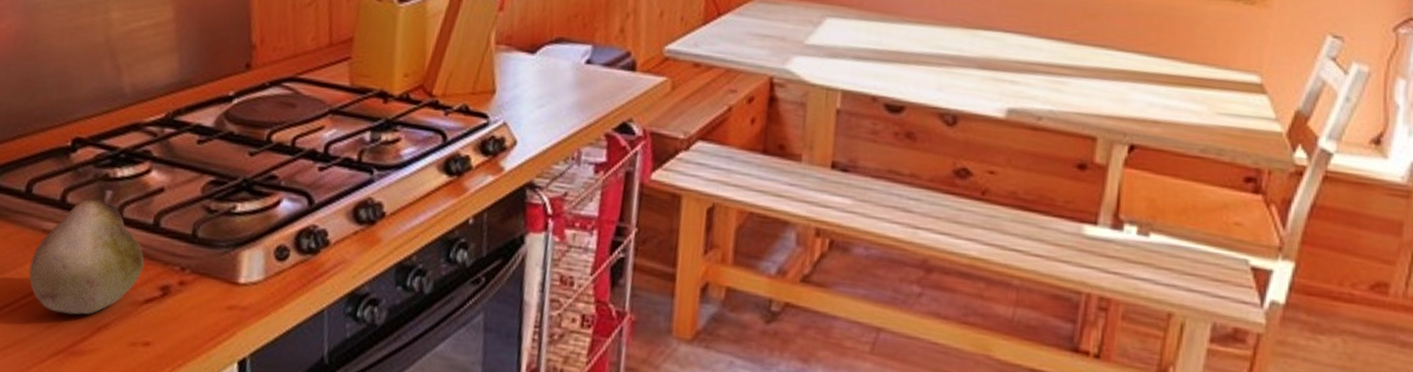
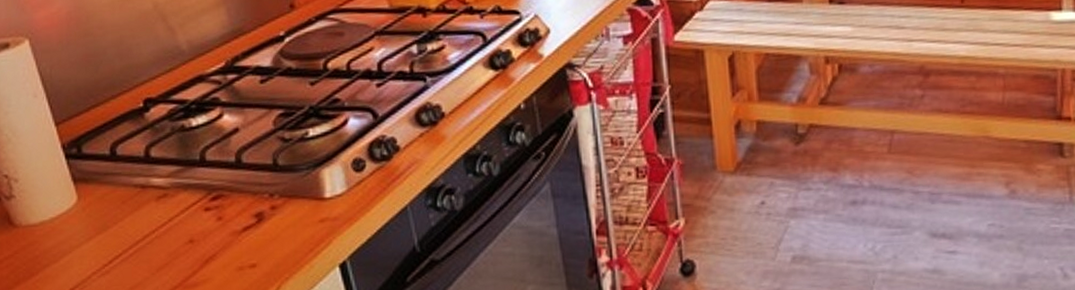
fruit: present [29,189,144,315] -> none [130,138,235,255]

